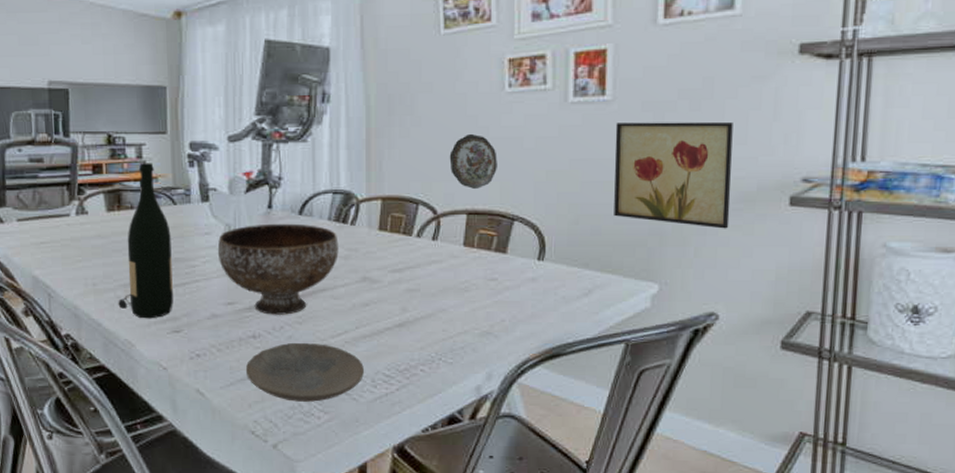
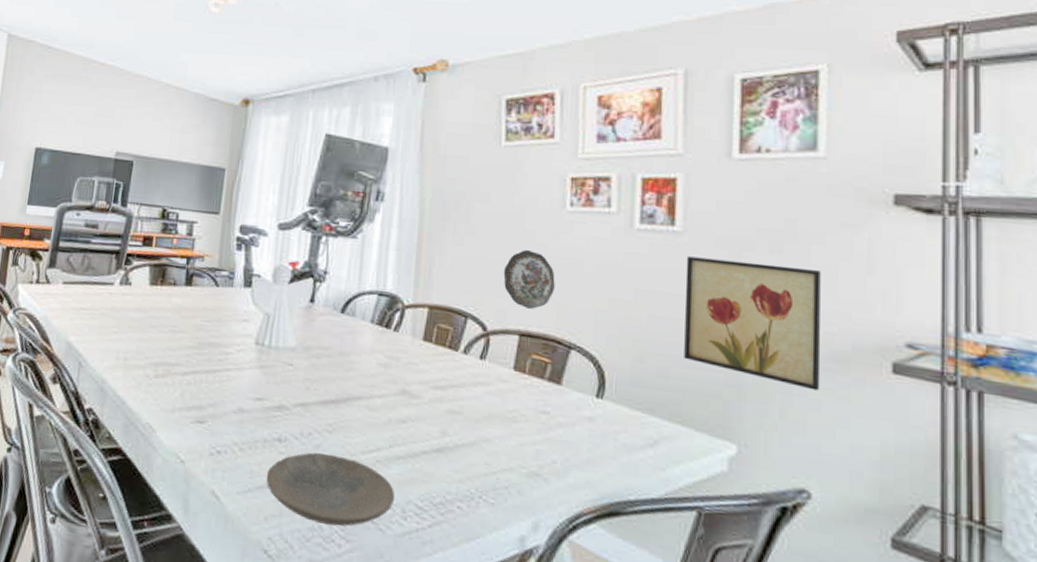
wine bottle: present [118,163,173,319] -> none [146,240,210,404]
bowl: present [217,223,339,315] -> none [253,317,380,421]

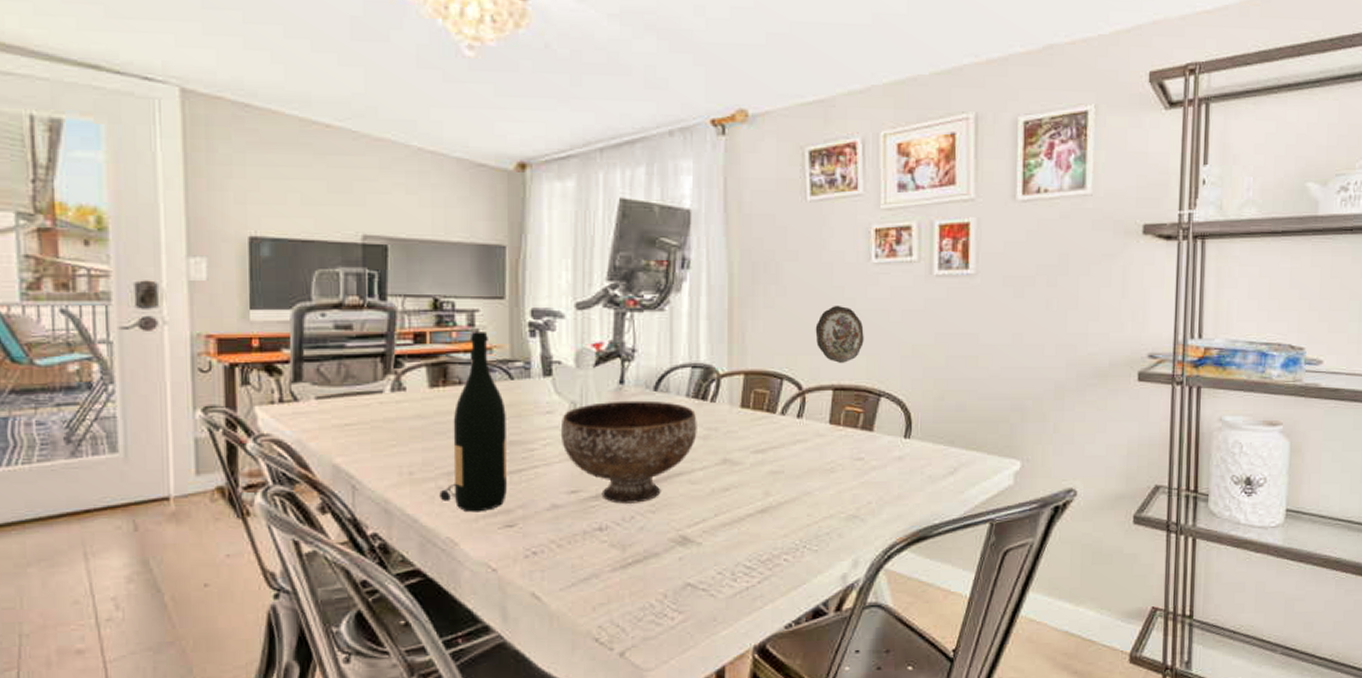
wine bottle: none [146,240,210,404] -> present [439,332,507,513]
bowl: none [253,317,380,421] -> present [560,400,697,504]
plate: present [266,452,394,527] -> none [589,534,723,602]
wall art: present [684,256,821,391] -> none [977,297,1087,404]

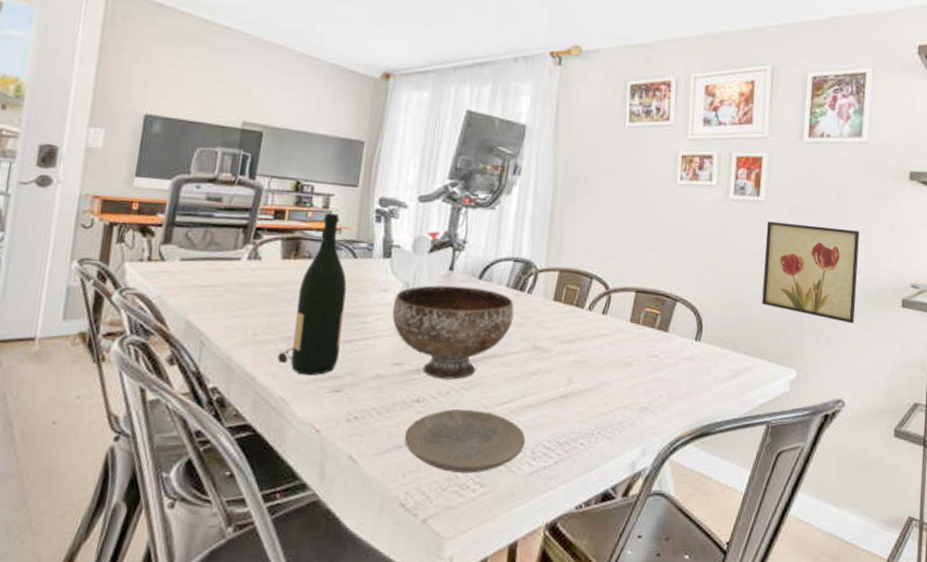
plate: none [589,534,723,602] -> present [404,409,525,474]
decorative plate: present [815,305,864,363] -> none [624,217,666,269]
wall art: none [977,297,1087,404] -> present [762,221,860,324]

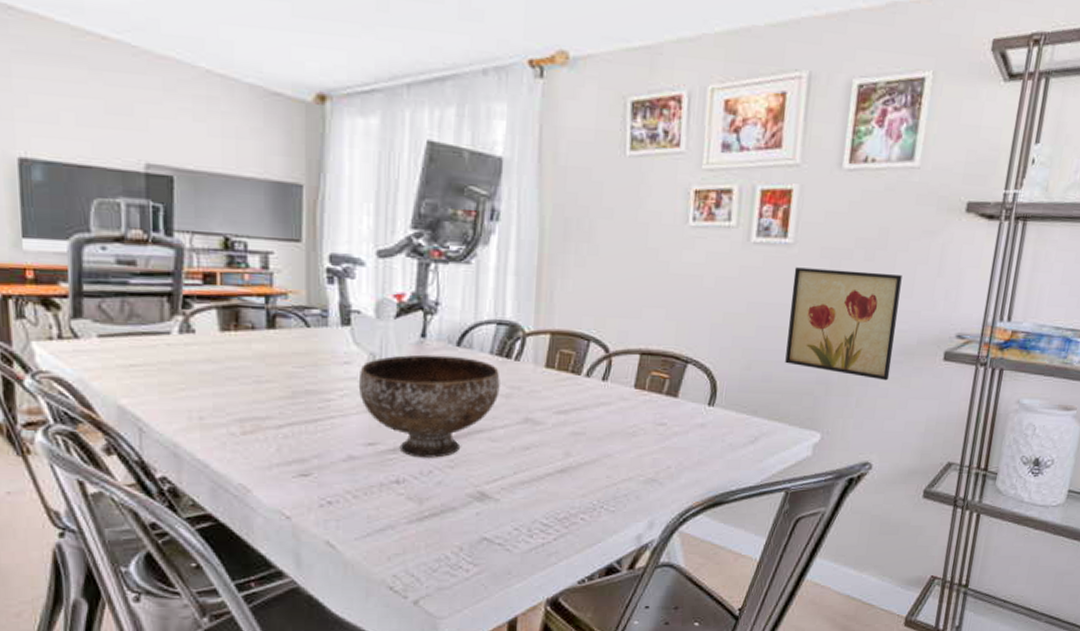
wine bottle: present [277,213,347,376] -> none [231,275,302,460]
plate: present [404,409,525,474] -> none [385,489,520,554]

